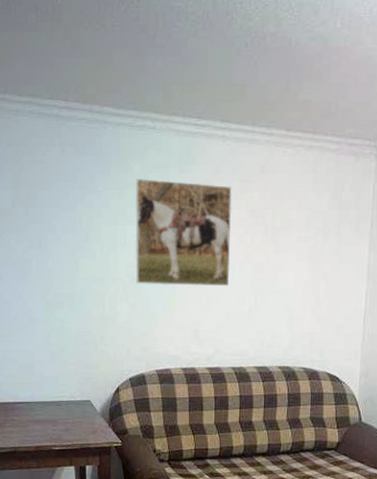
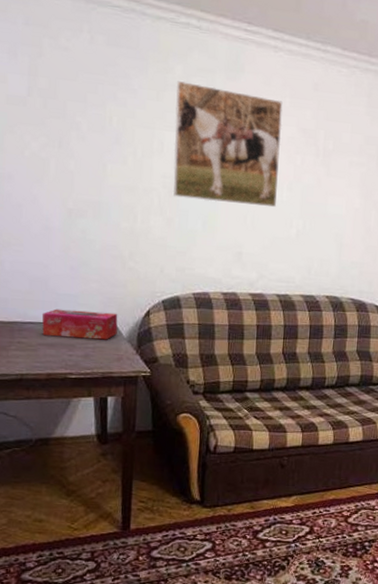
tissue box: none [30,389,92,415] -> present [42,309,118,340]

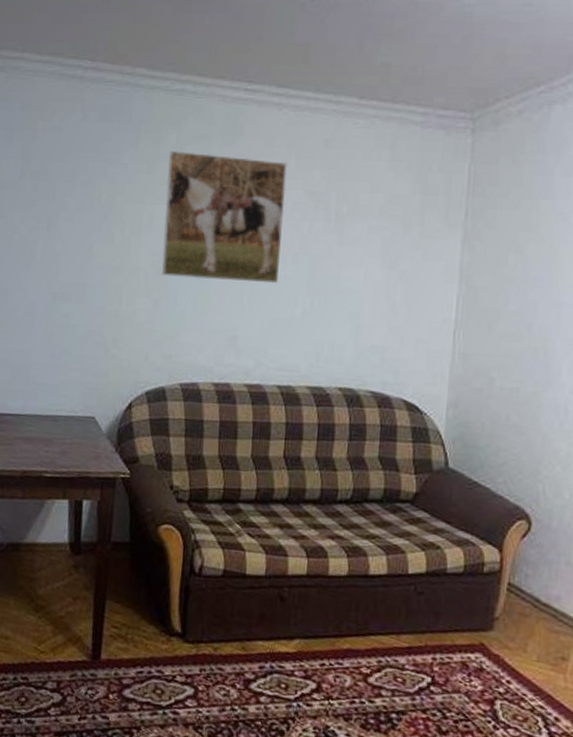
tissue box: present [42,309,118,340] -> none [20,400,98,436]

